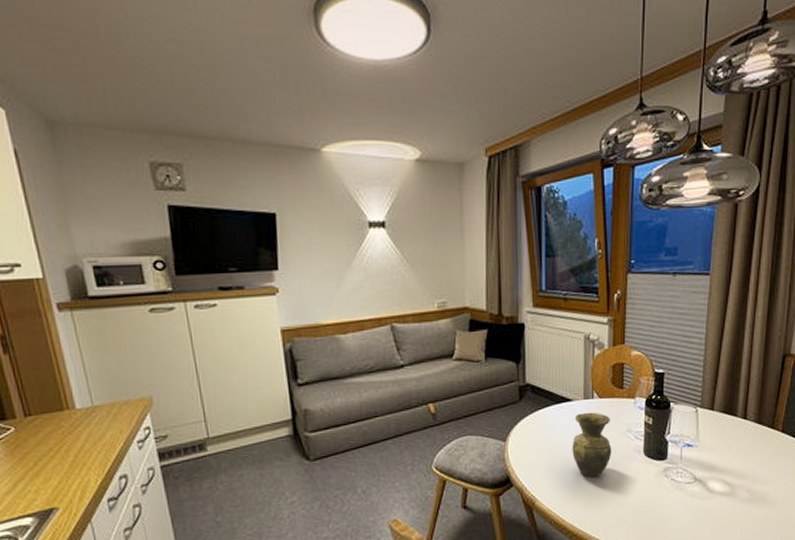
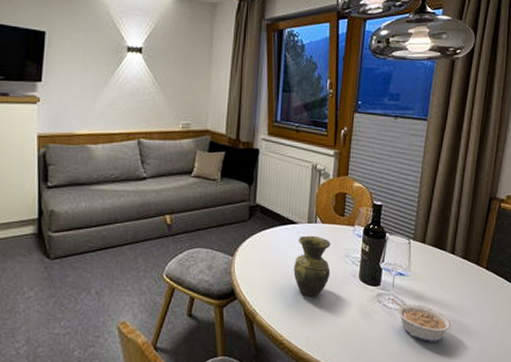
legume: none [679,471,748,514] -> present [391,298,453,342]

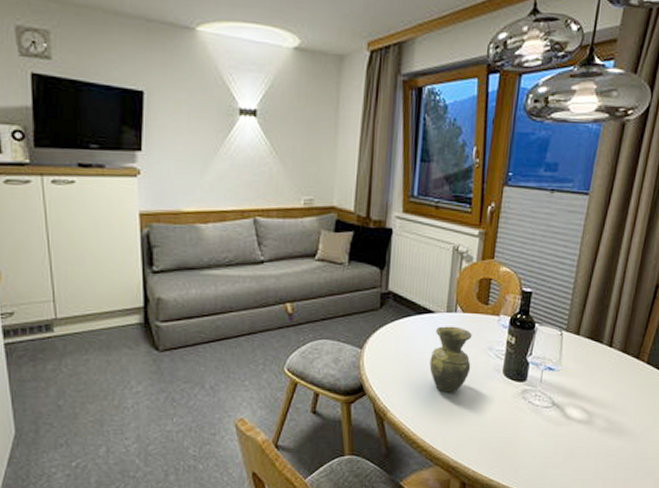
legume: present [391,298,453,342] -> none [537,395,606,442]

